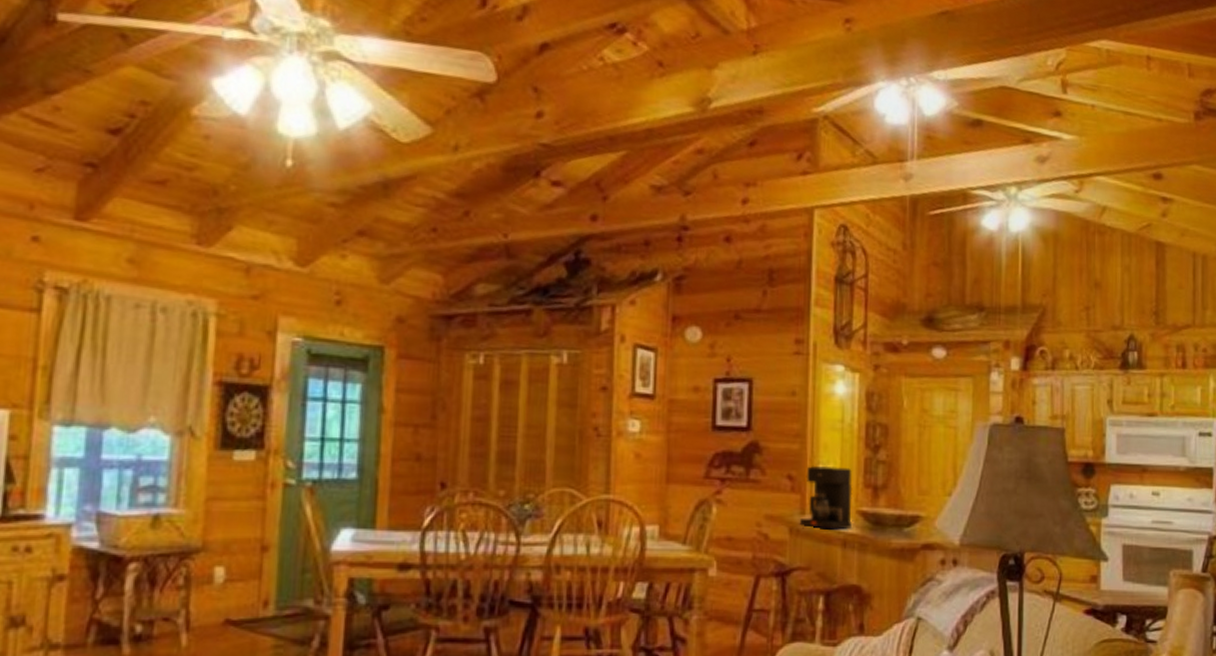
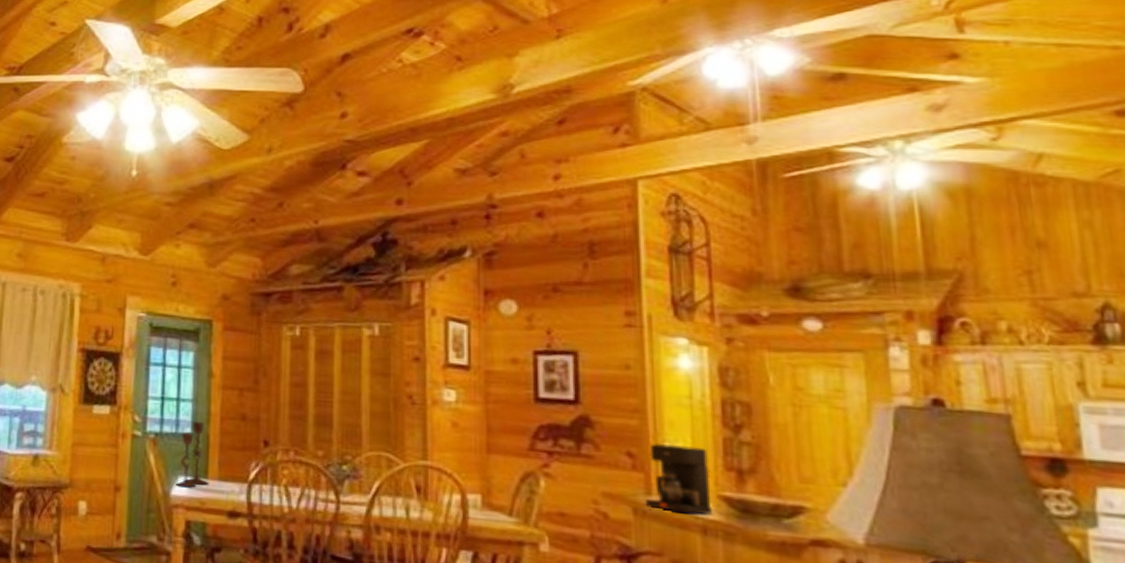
candlestick: none [337,464,376,541] -> present [175,421,208,488]

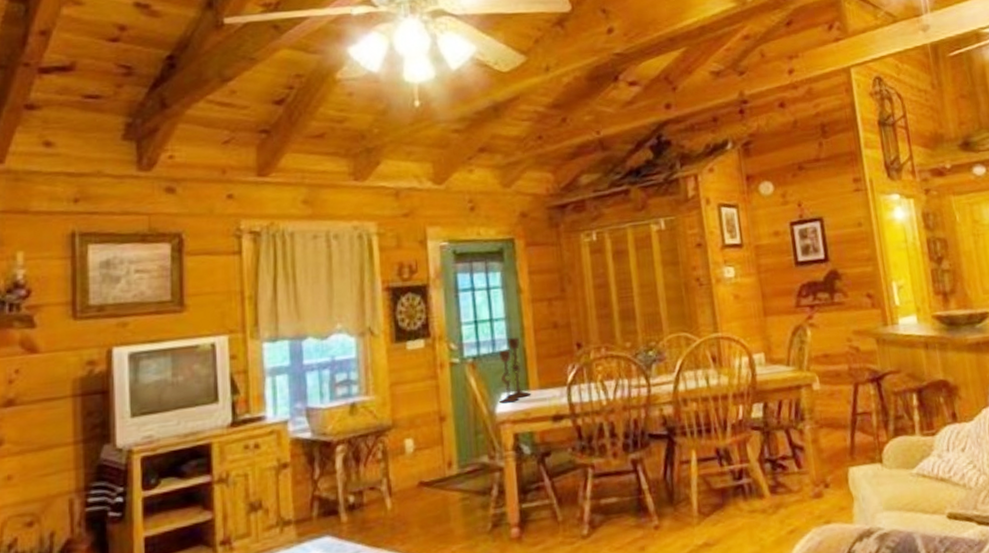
coffee maker: present [644,442,712,515] -> none [882,280,930,336]

